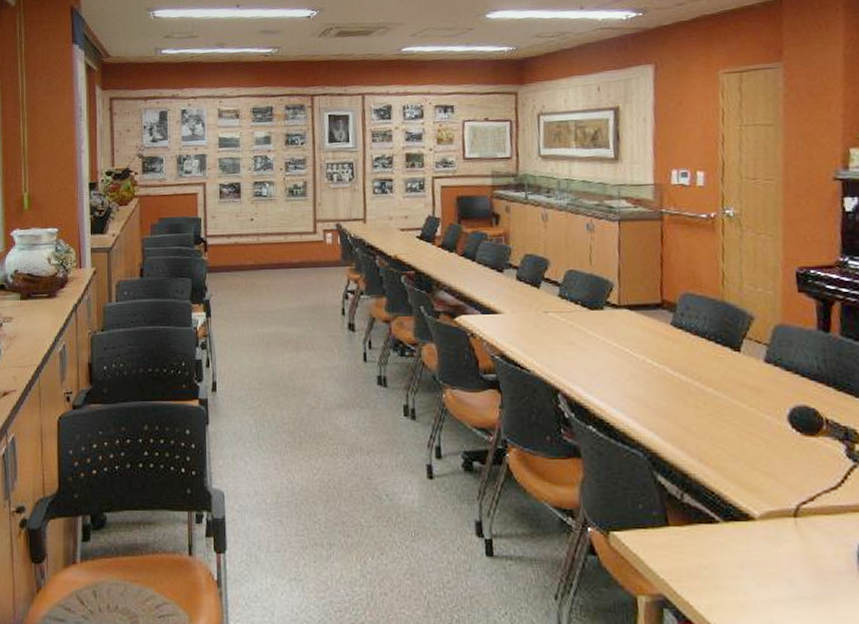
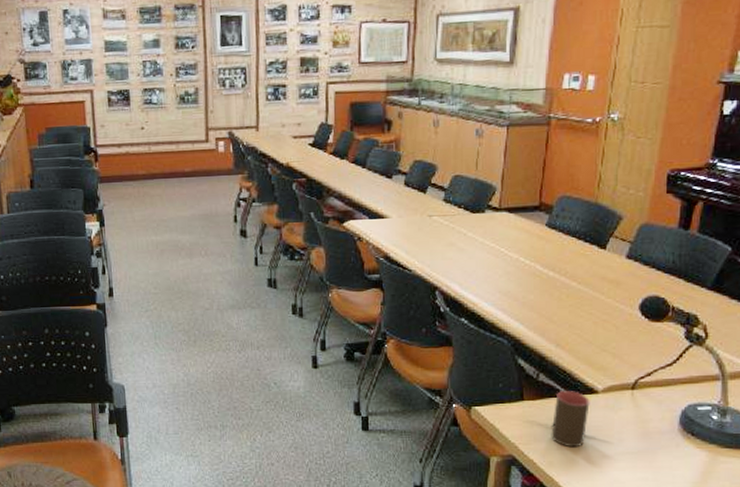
cup: none [705,516,748,588] -> present [551,391,590,448]

